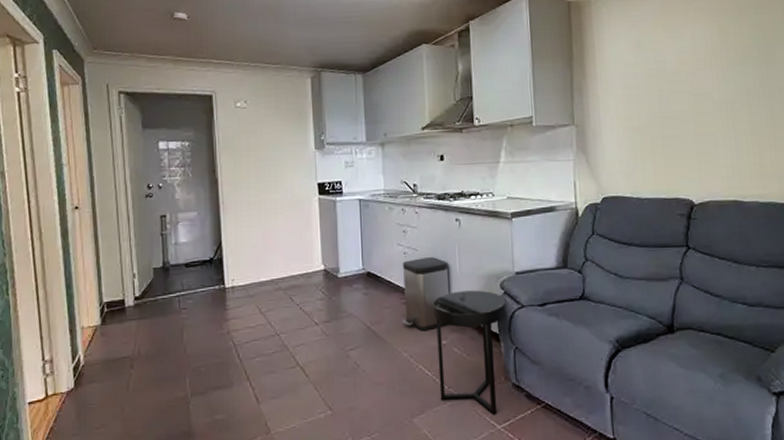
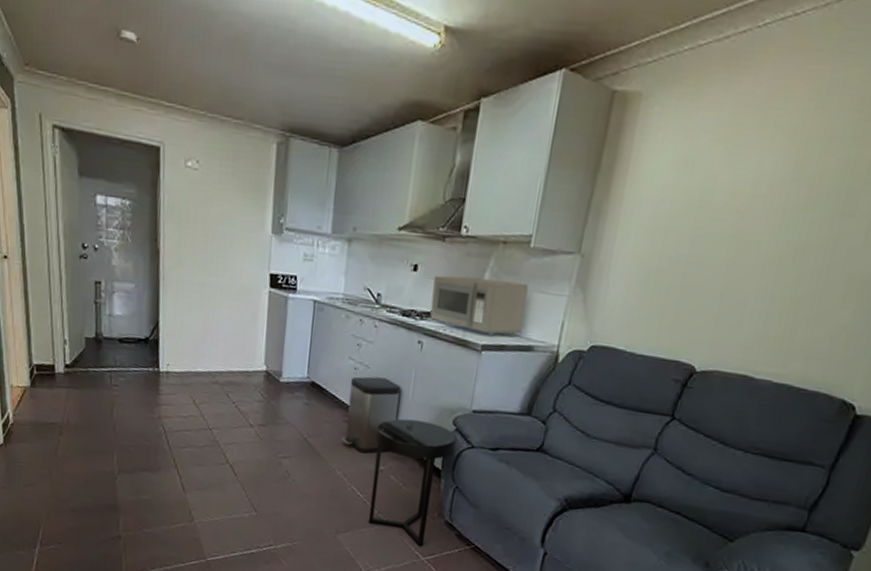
microwave: none [458,156,543,205] -> present [429,275,529,338]

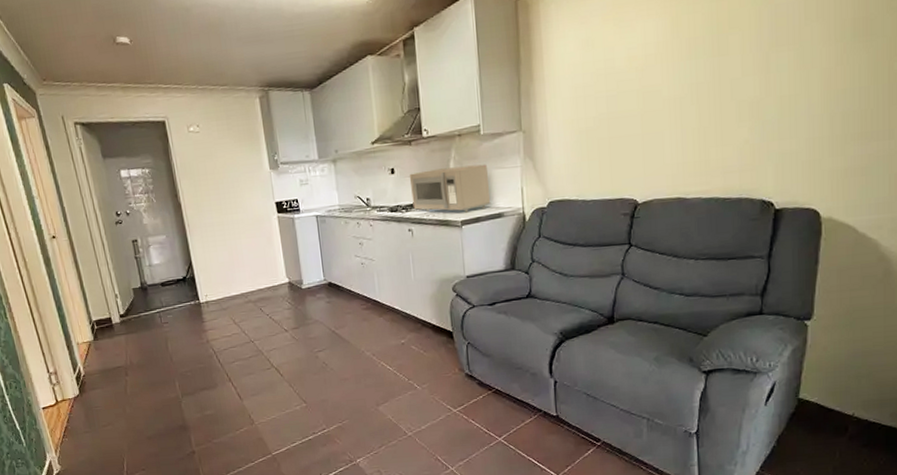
pedal bin: present [342,376,401,454] -> none [361,266,406,333]
side table: present [368,418,456,547] -> none [390,294,459,401]

